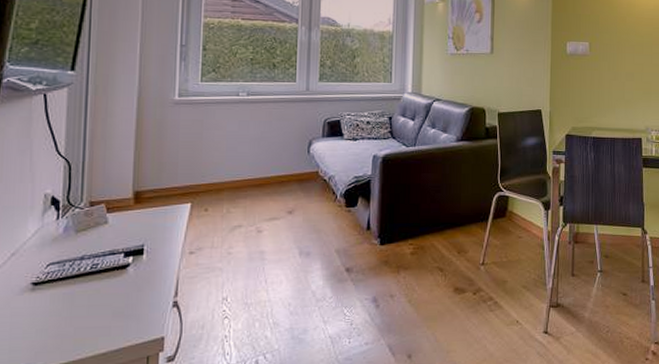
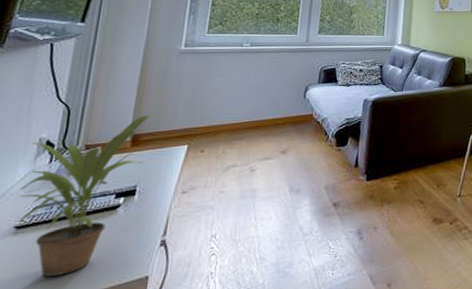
potted plant: none [32,170,162,333] -> present [18,114,159,277]

